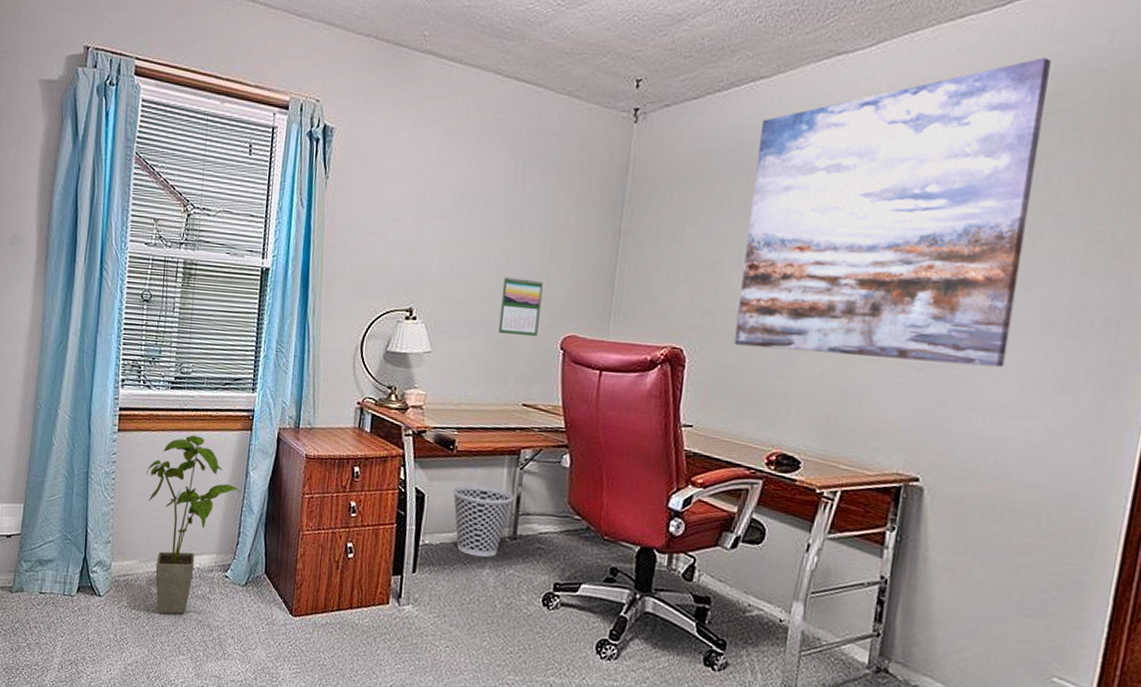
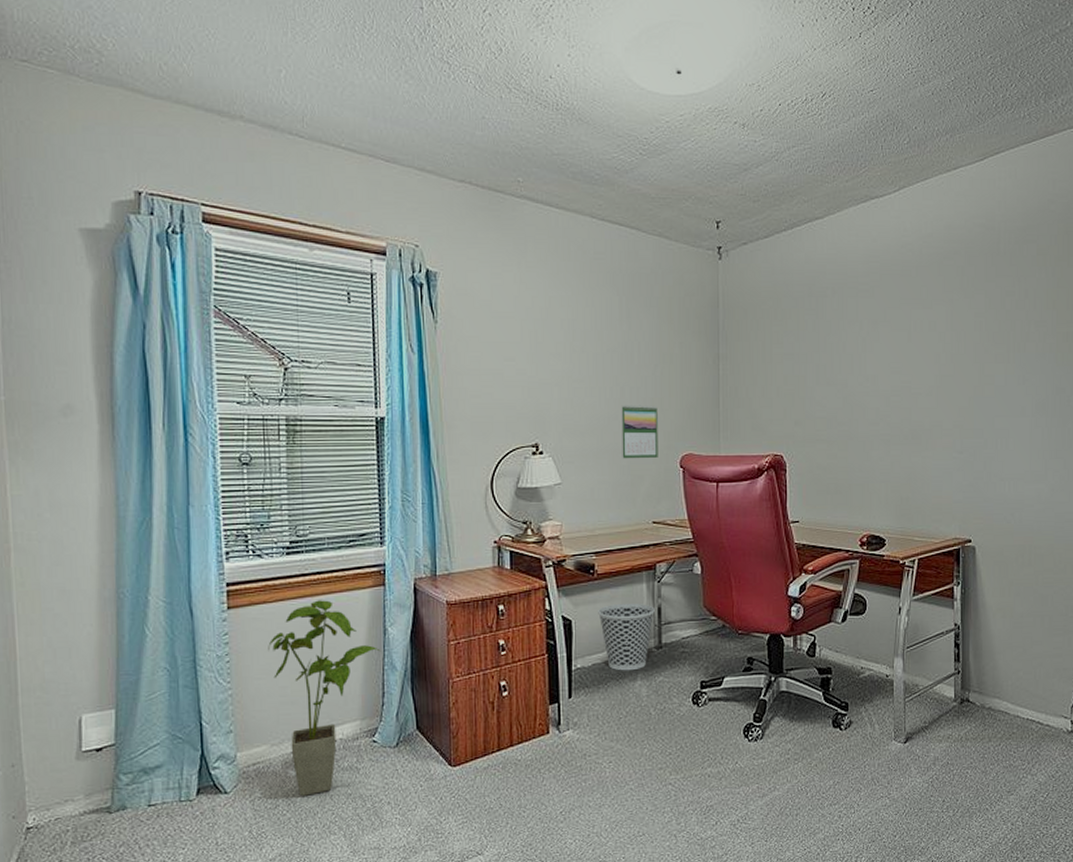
wall art: present [734,57,1051,368] -> none [822,201,1019,447]

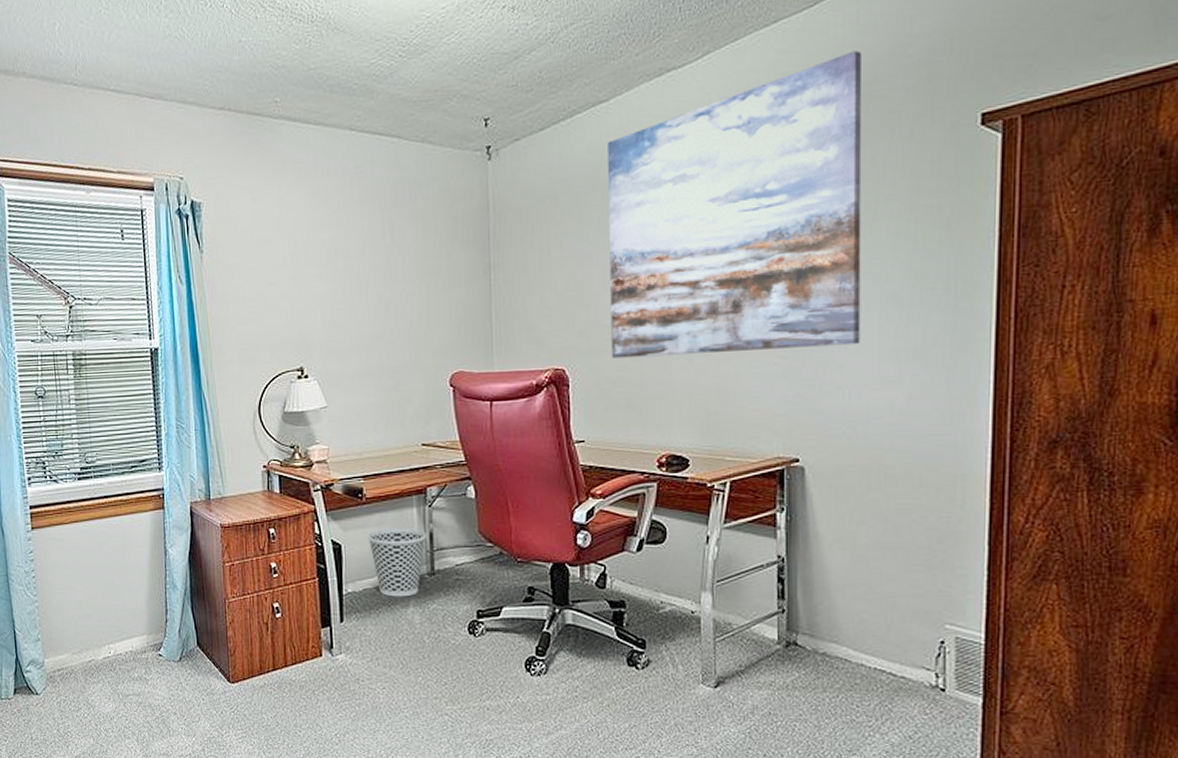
house plant: present [268,600,381,796] -> none [66,522,163,702]
calendar: present [621,405,658,459] -> none [386,322,426,380]
wall art: none [822,201,1019,447] -> present [608,50,862,359]

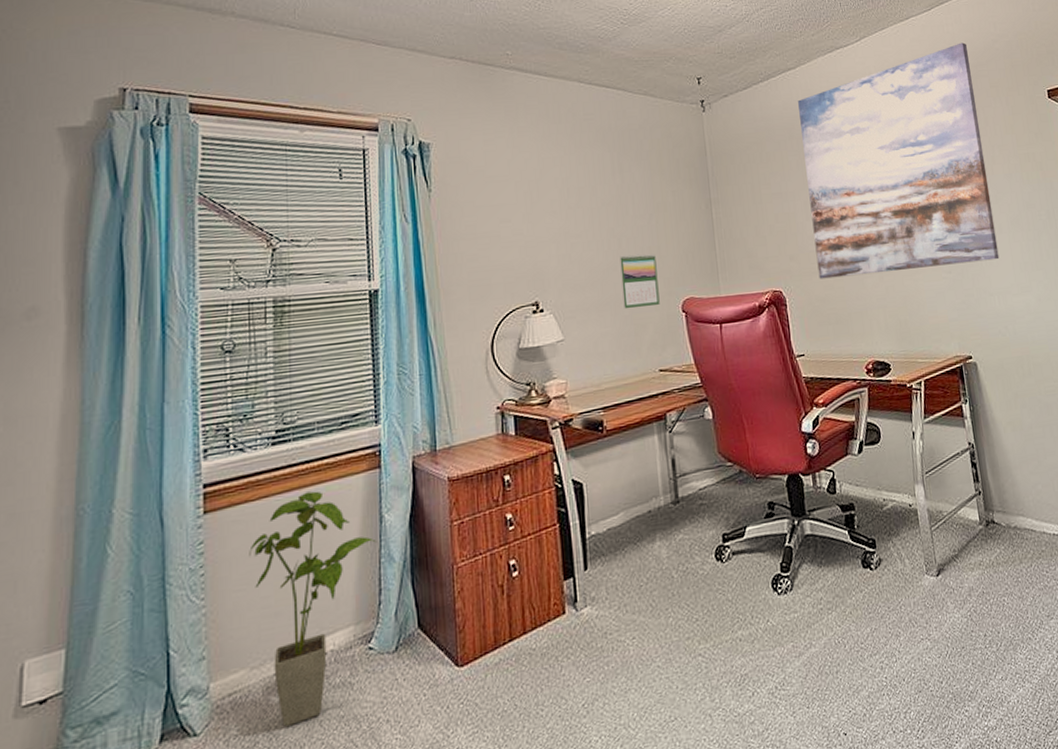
house plant: none [66,522,163,702] -> present [249,491,377,727]
wastebasket: present [367,527,426,597] -> none [609,457,669,533]
calendar: none [386,322,426,380] -> present [619,254,660,309]

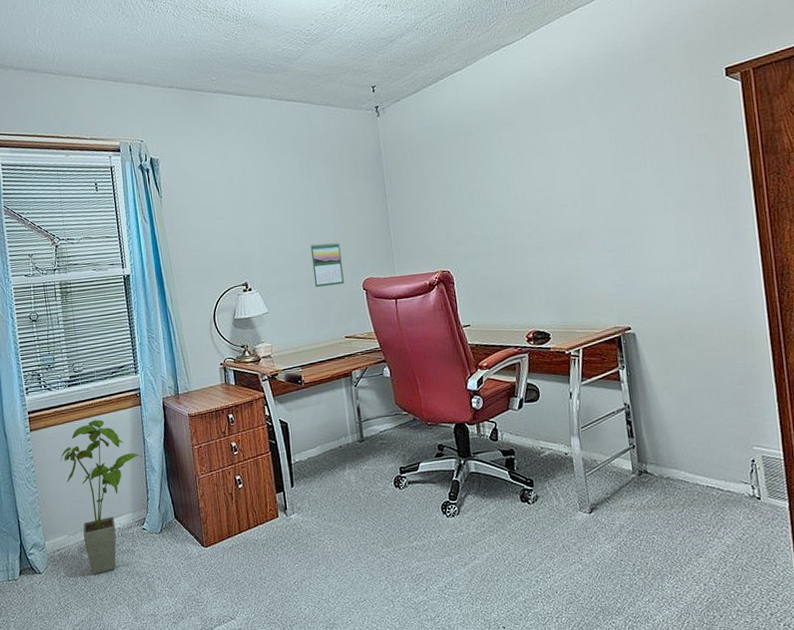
wall art: present [798,42,1000,279] -> none [465,27,664,260]

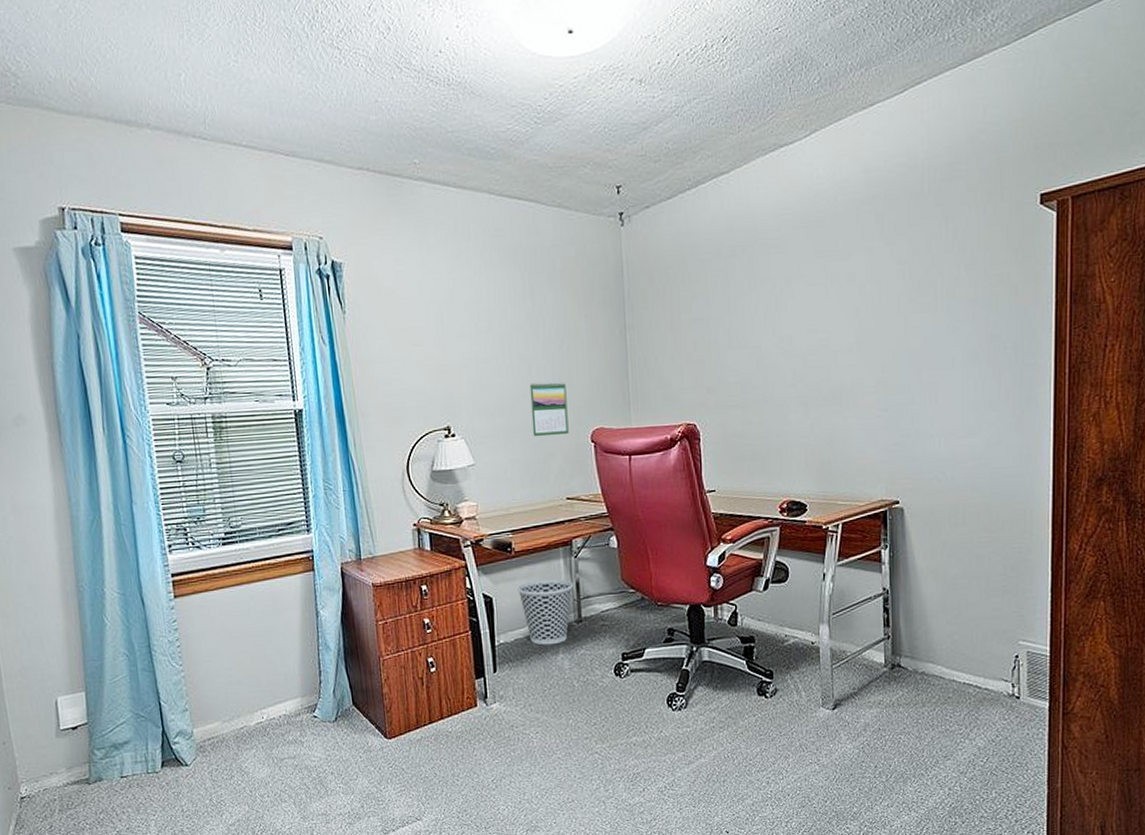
house plant: present [60,419,142,574] -> none [213,586,315,768]
wastebasket: none [308,405,355,463] -> present [517,578,573,645]

